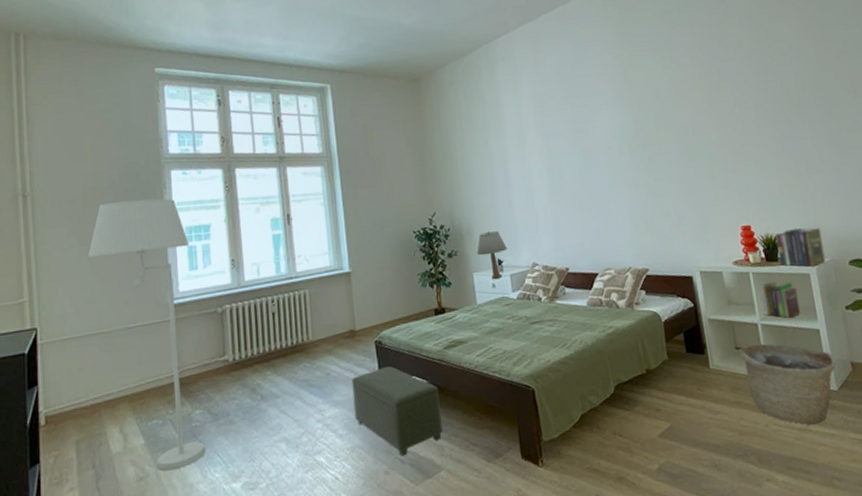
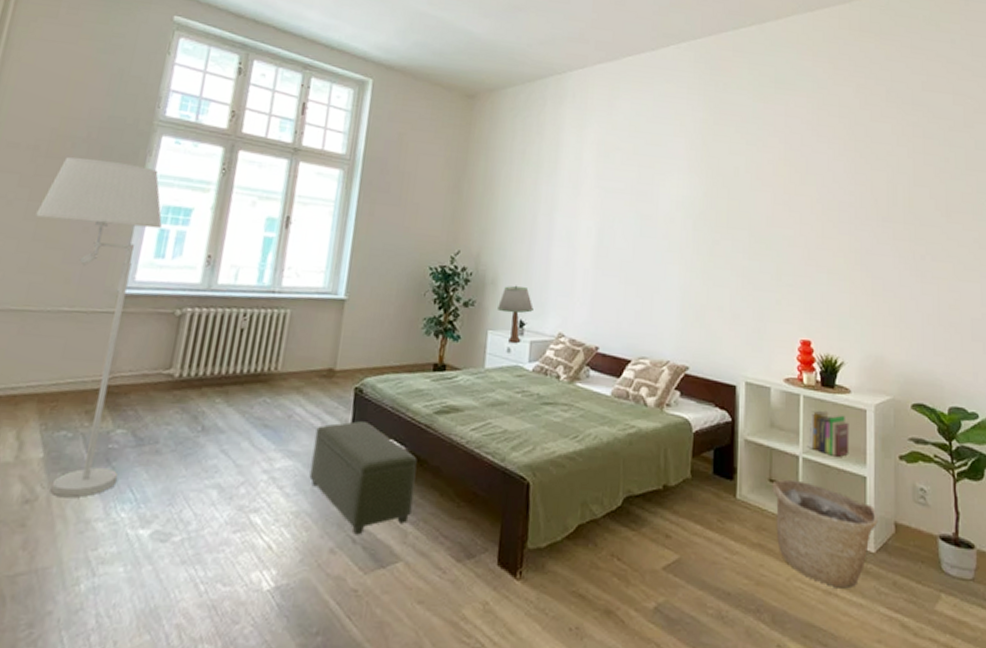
books: present [775,227,826,267] -> none [836,354,887,403]

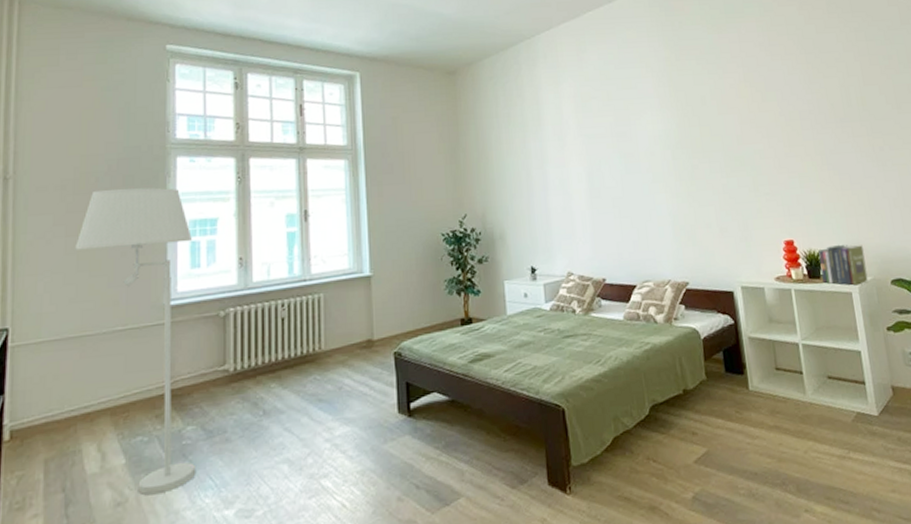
ottoman: present [309,421,417,535] -> none [366,381,464,482]
table lamp: present [498,285,534,343] -> none [509,236,542,288]
basket: present [772,479,878,589] -> none [779,364,877,452]
books: present [807,410,849,458] -> none [801,299,843,339]
books: none [836,354,887,403] -> present [818,244,868,286]

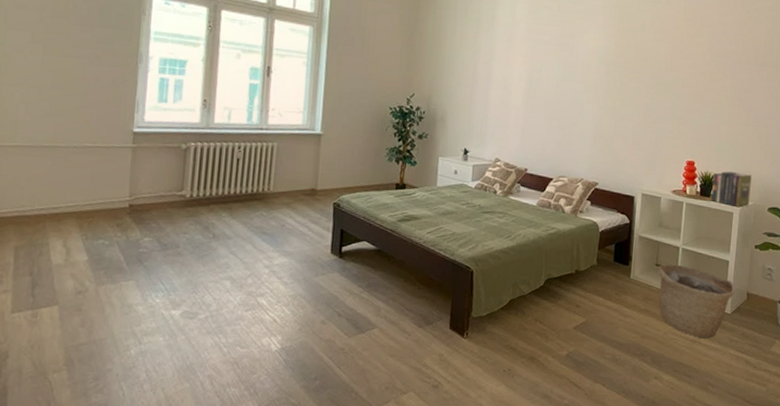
floor lamp: present [75,187,195,496] -> none [51,16,162,289]
basket: none [779,364,877,452] -> present [657,264,735,339]

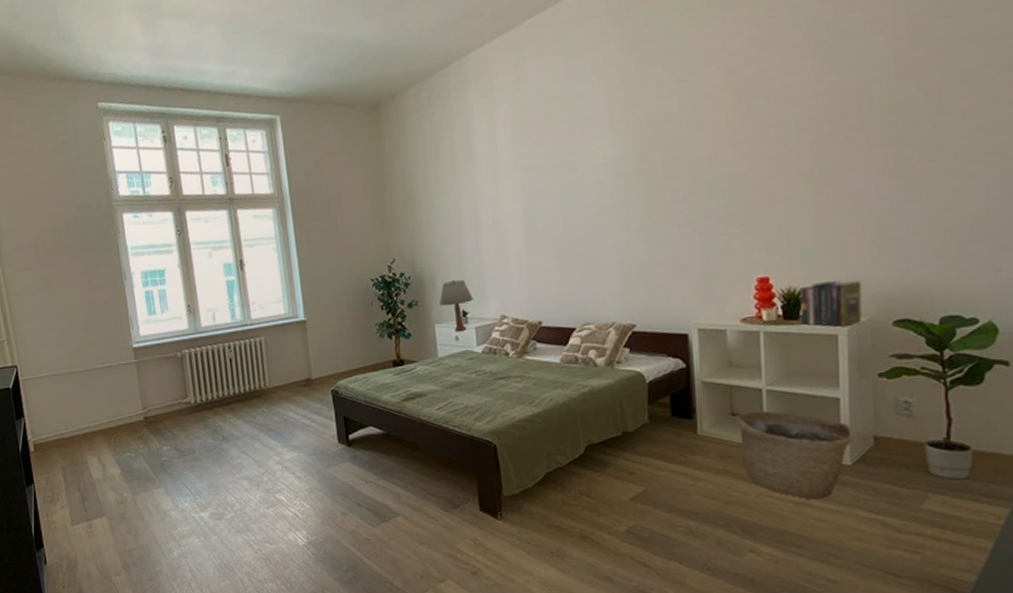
table lamp: none [446,121,475,166] -> present [439,280,473,331]

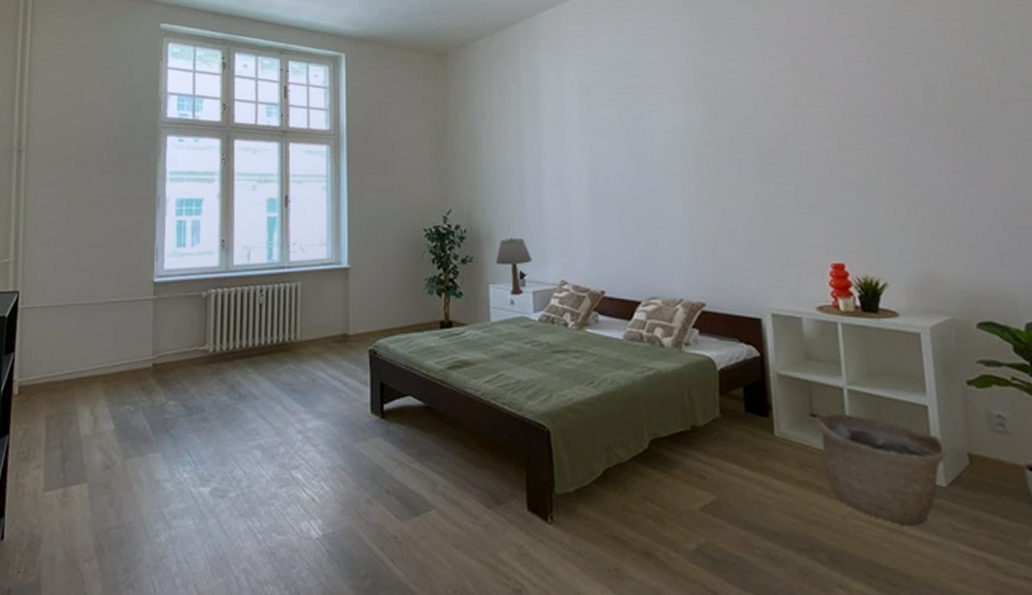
books: present [800,280,862,327] -> none [877,273,945,325]

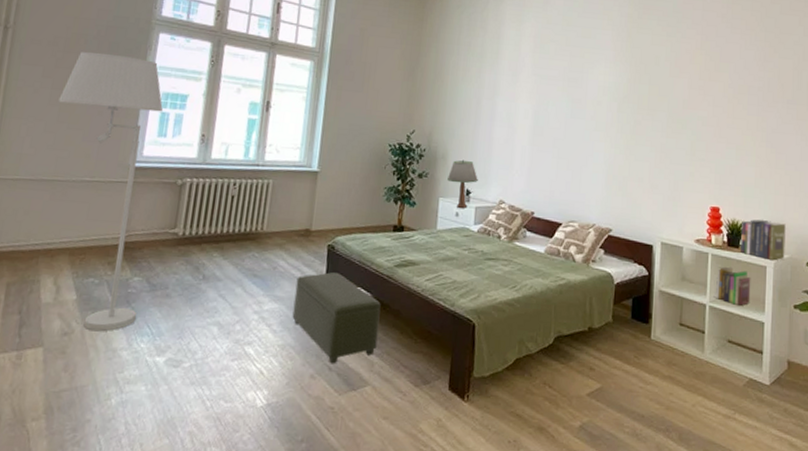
floor lamp: none [76,164,179,463] -> present [58,51,163,332]
ottoman: none [339,381,437,486] -> present [292,272,381,364]
basket: present [814,413,947,526] -> none [682,323,773,414]
books: none [849,337,904,388] -> present [713,266,751,307]
books: none [877,273,945,325] -> present [741,219,786,261]

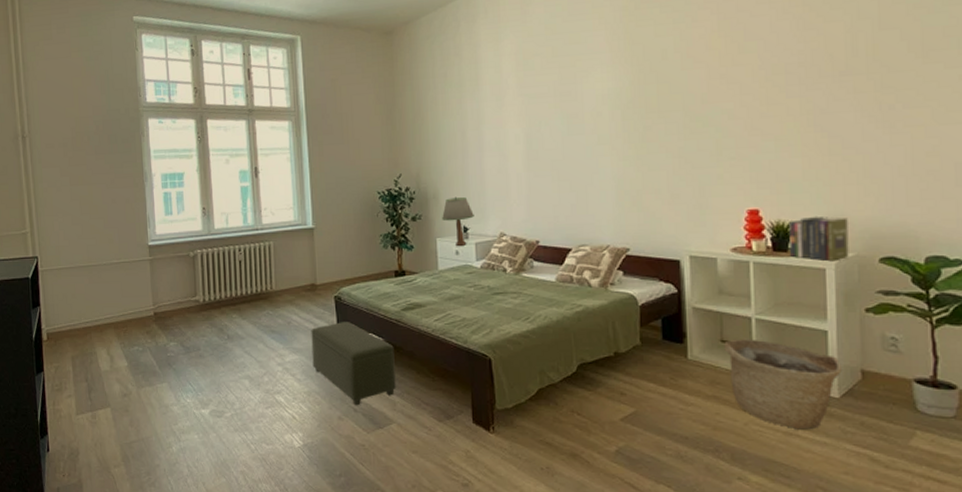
floor lamp: present [58,51,163,332] -> none [78,145,178,391]
basket: none [682,323,773,414] -> present [724,339,842,430]
books: present [713,266,751,307] -> none [759,273,807,316]

